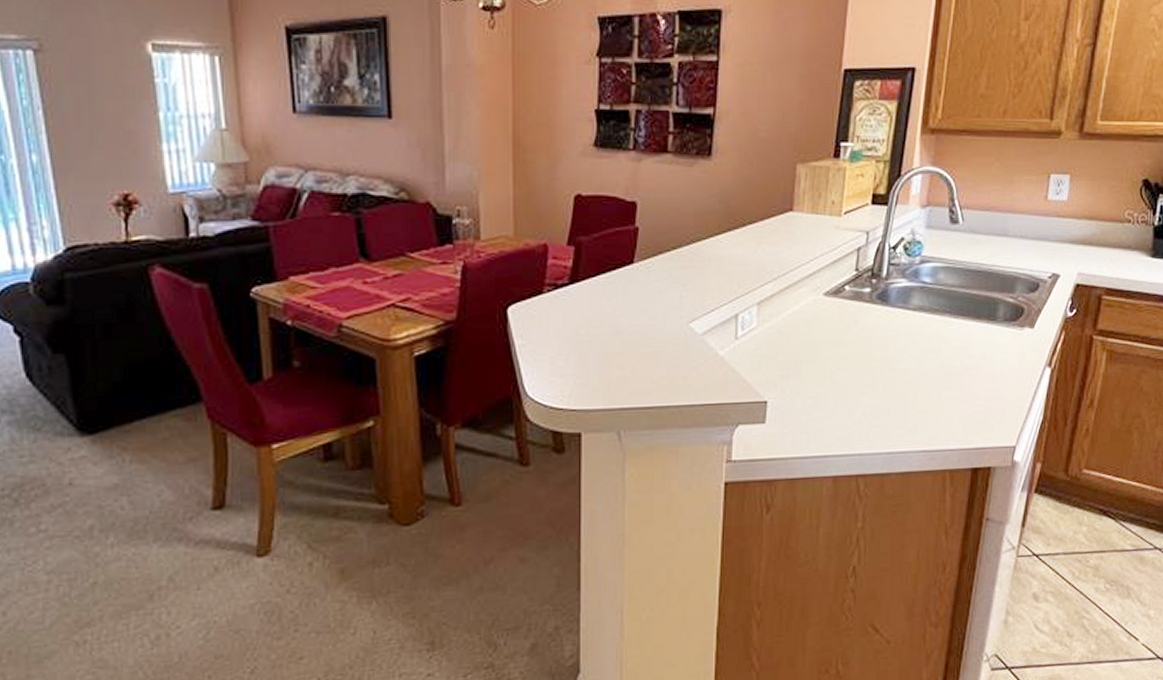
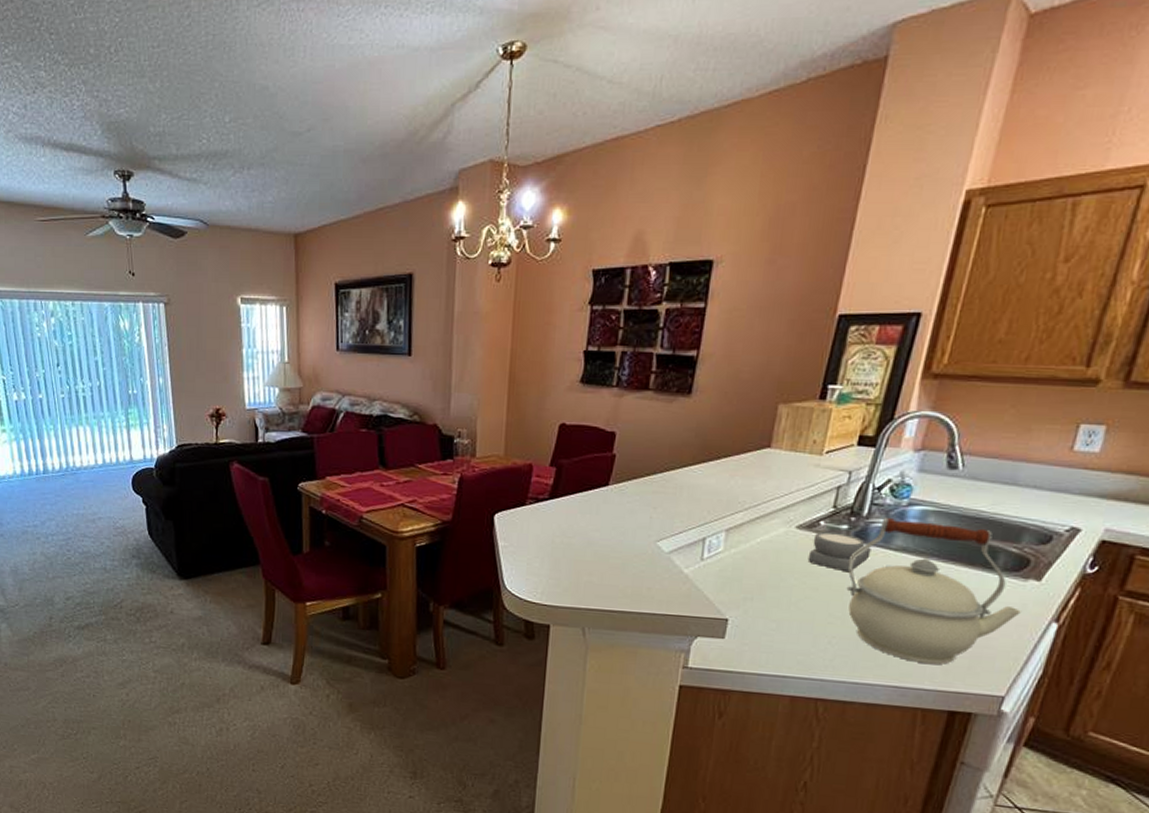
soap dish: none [837,296,893,338] -> present [807,531,871,573]
kettle: none [873,277,1021,423] -> present [846,518,1021,664]

